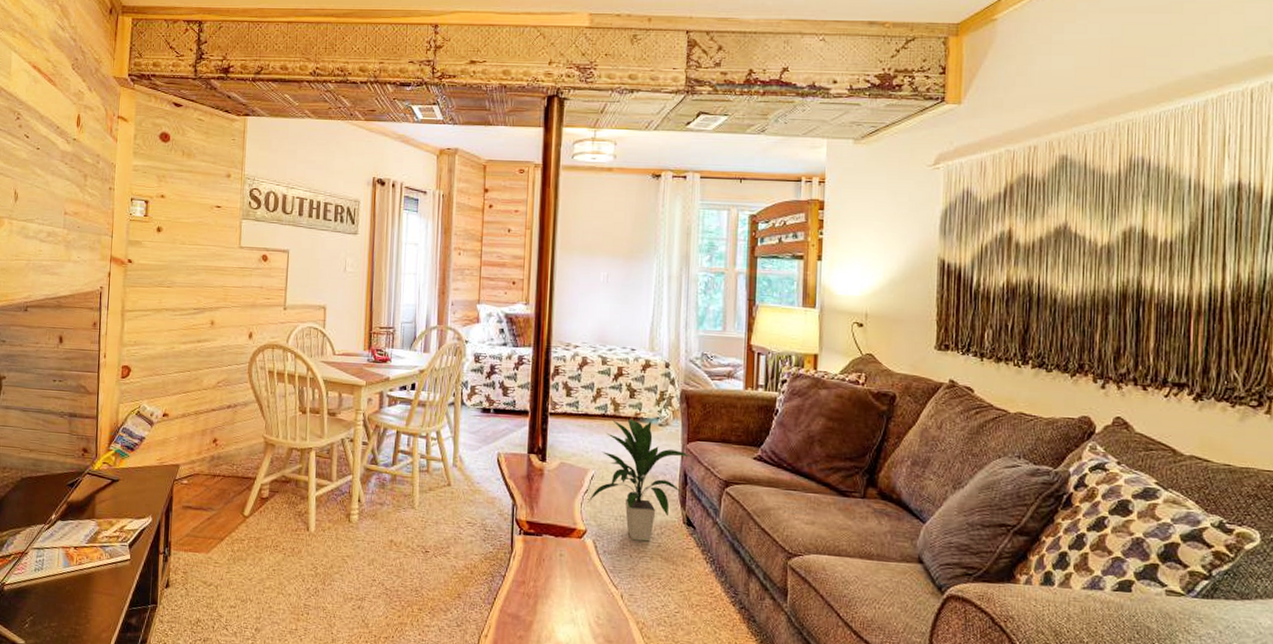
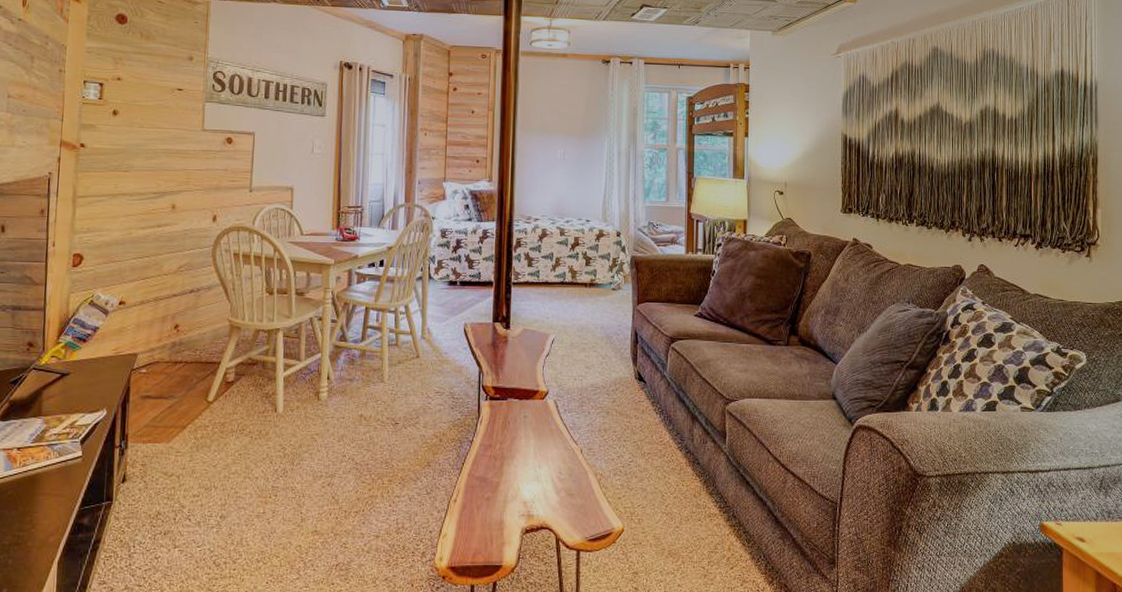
indoor plant: present [587,418,691,542] -> none [549,284,641,398]

